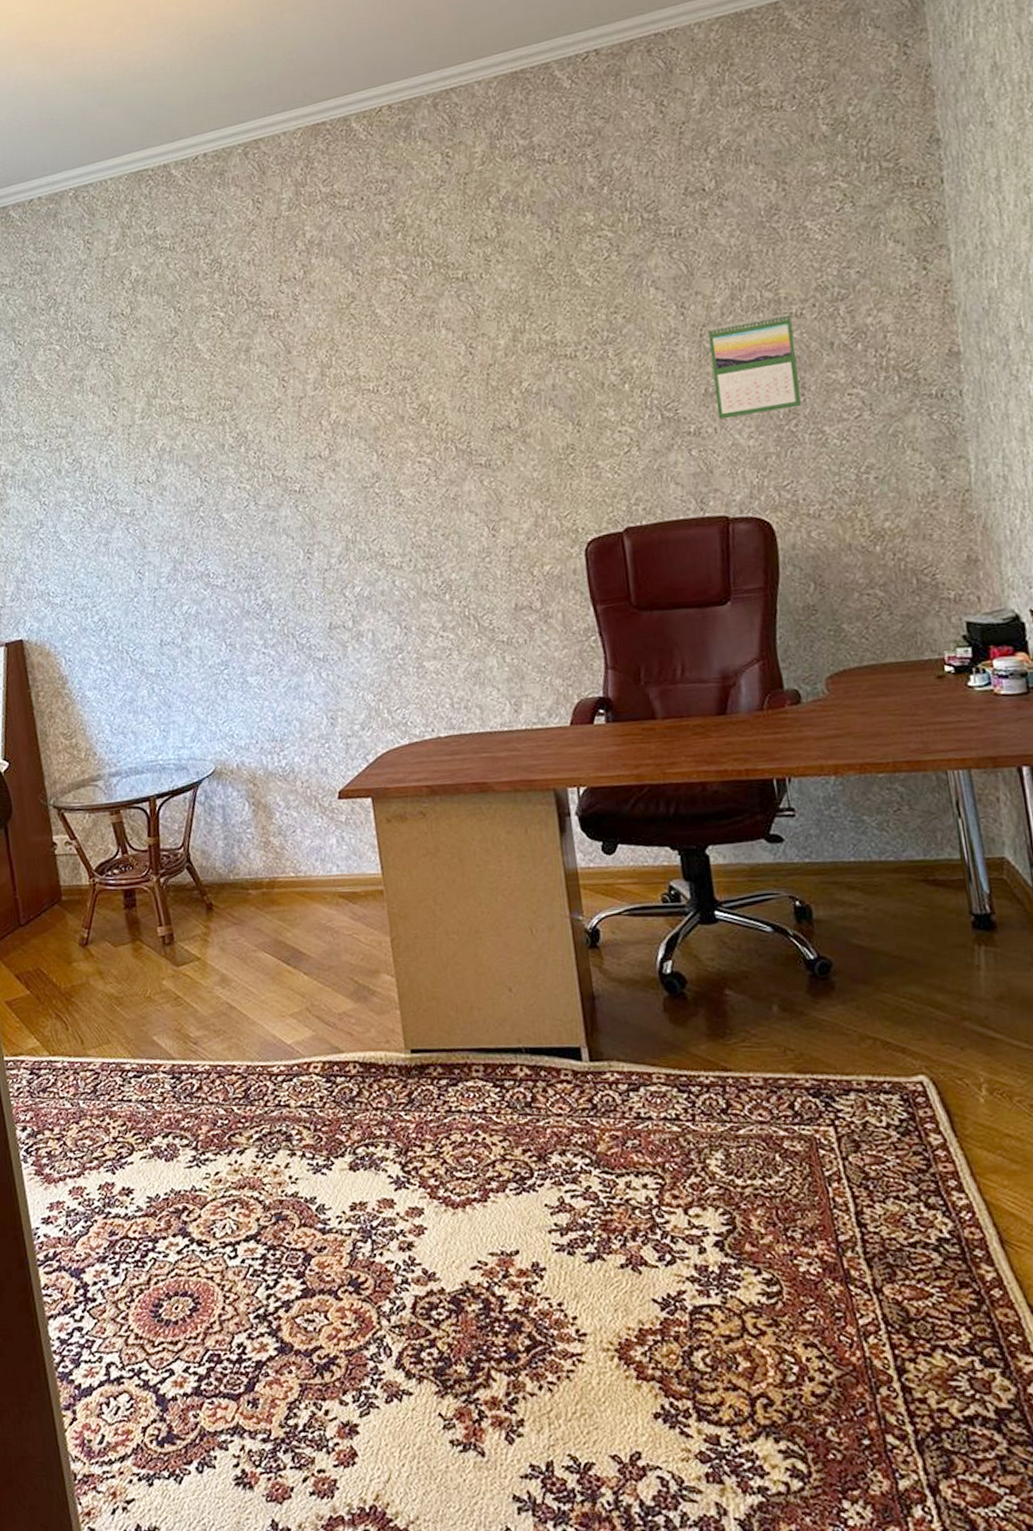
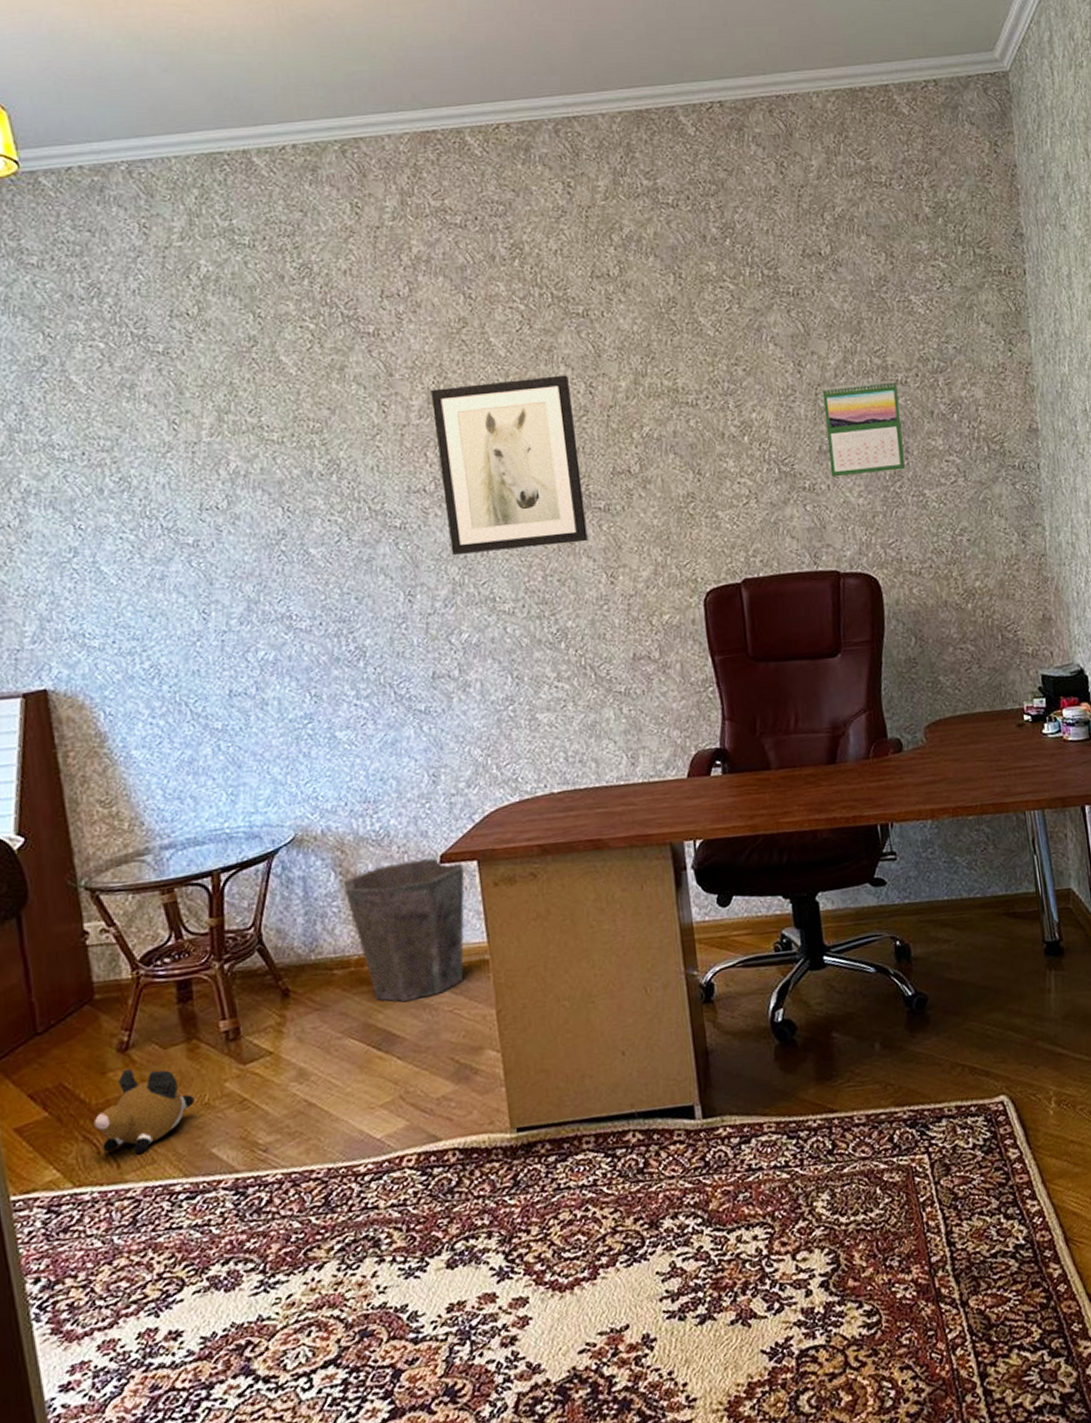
plush toy: none [63,961,139,1033] -> present [93,1068,194,1153]
waste bin: none [257,794,361,924] -> present [344,858,465,1002]
wall art: none [324,338,470,516] -> present [430,375,588,556]

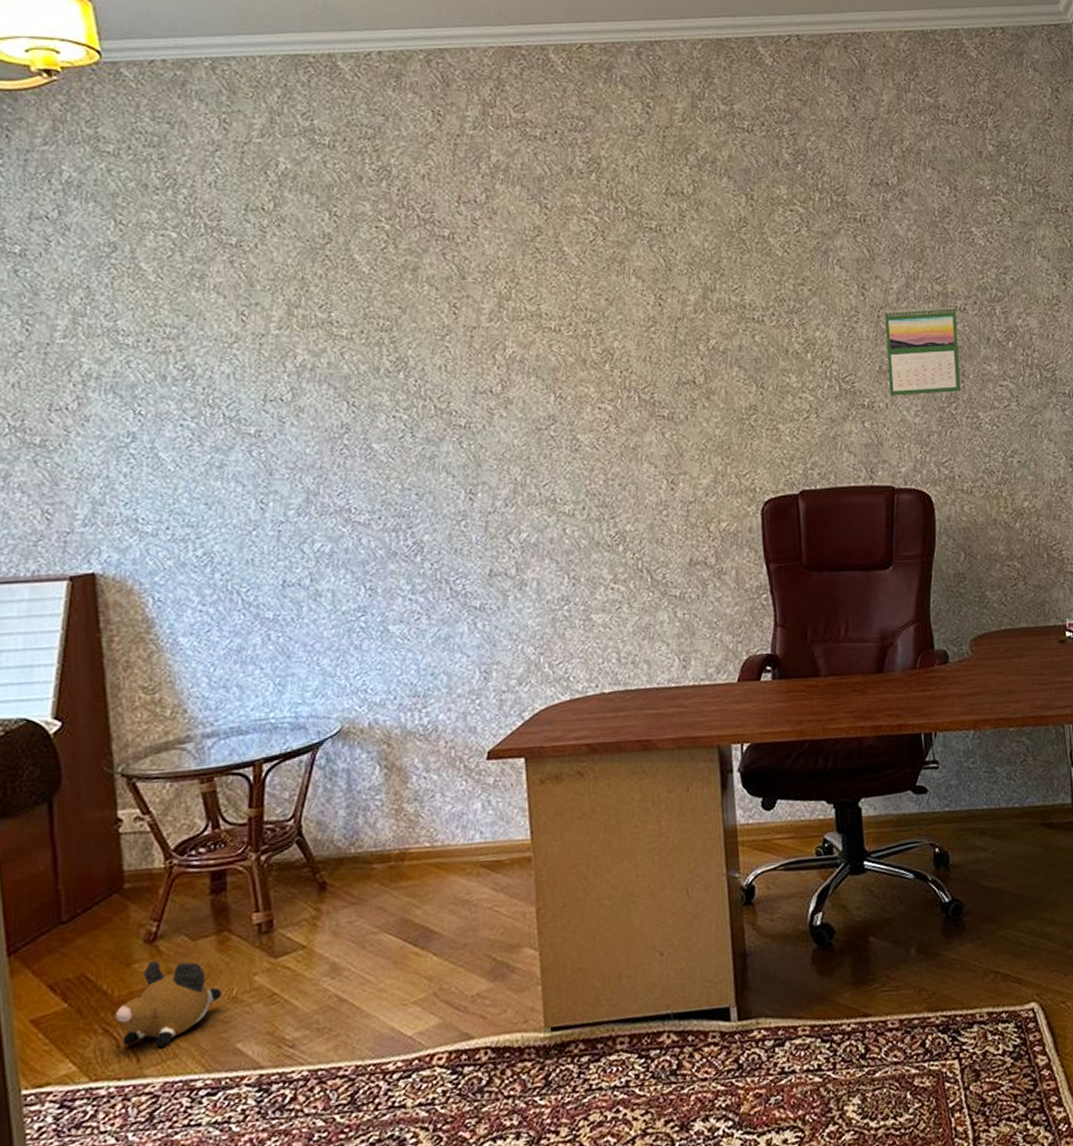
waste bin: present [344,858,465,1002] -> none [389,754,512,898]
wall art: present [430,375,588,556] -> none [502,286,651,457]

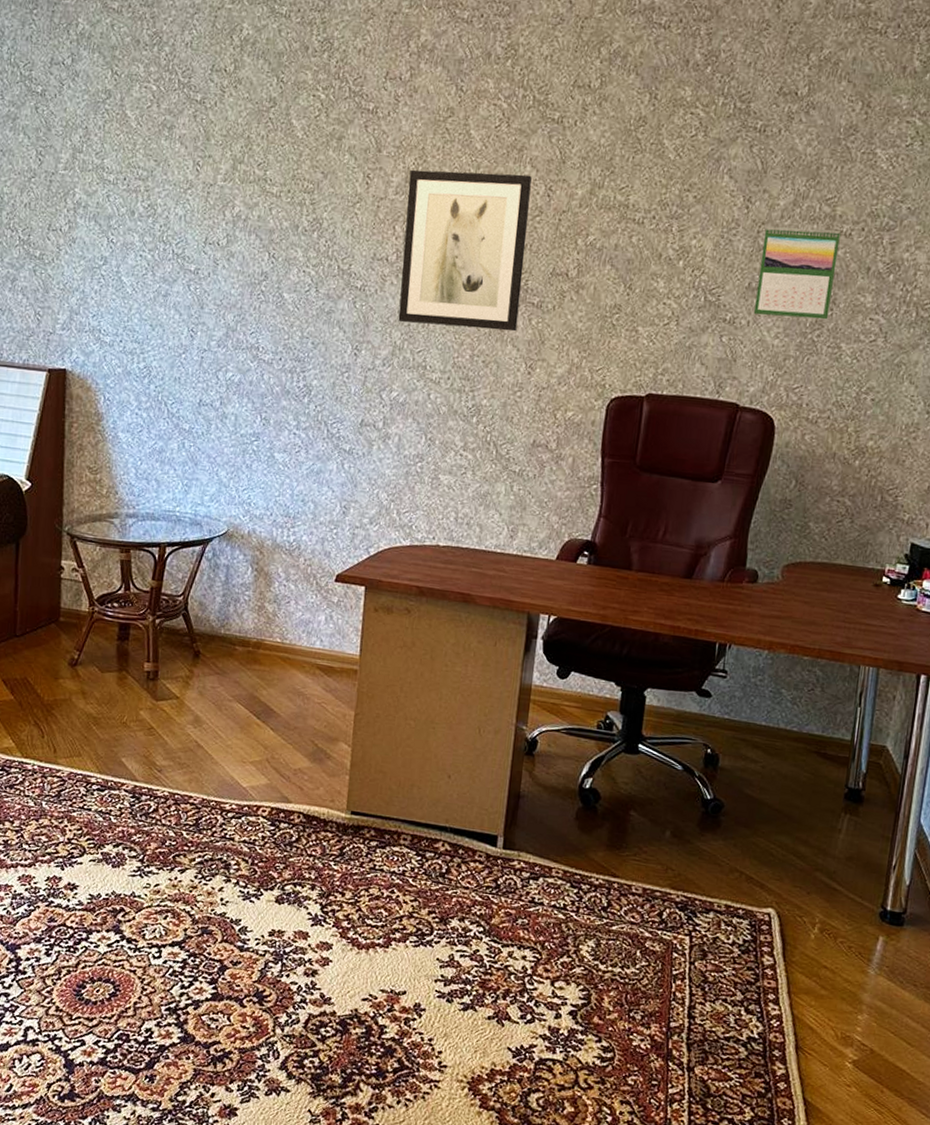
plush toy: present [115,960,222,1048] -> none [43,679,116,746]
wall art: none [502,286,651,457] -> present [398,169,532,332]

